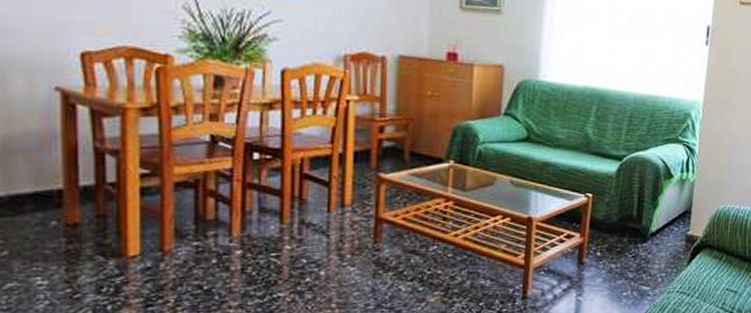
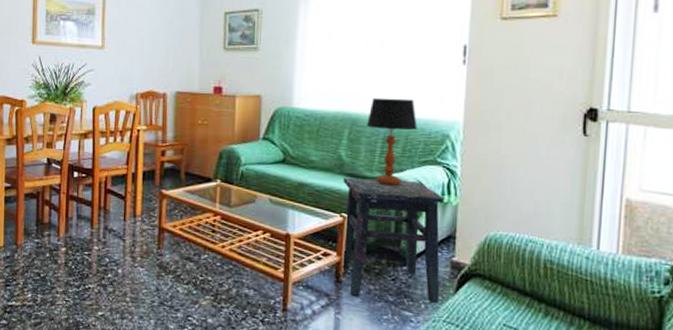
side table: none [584,156,684,276] -> present [341,177,445,304]
table lamp: none [615,73,663,164] -> present [367,97,417,186]

